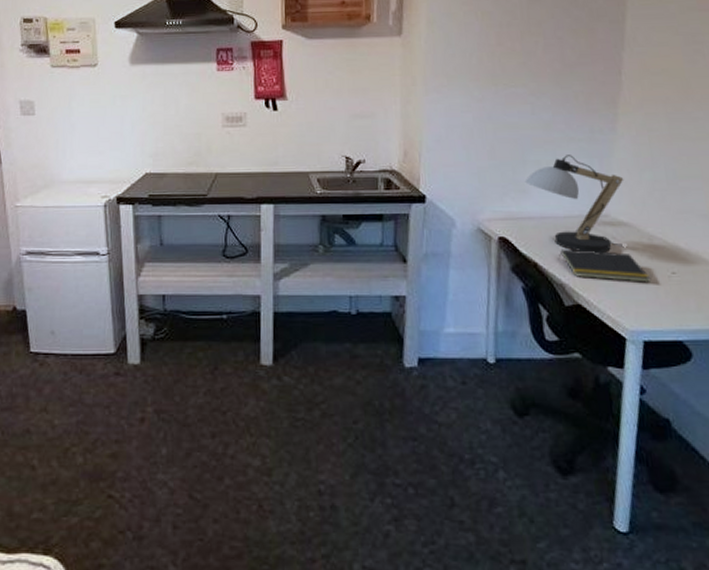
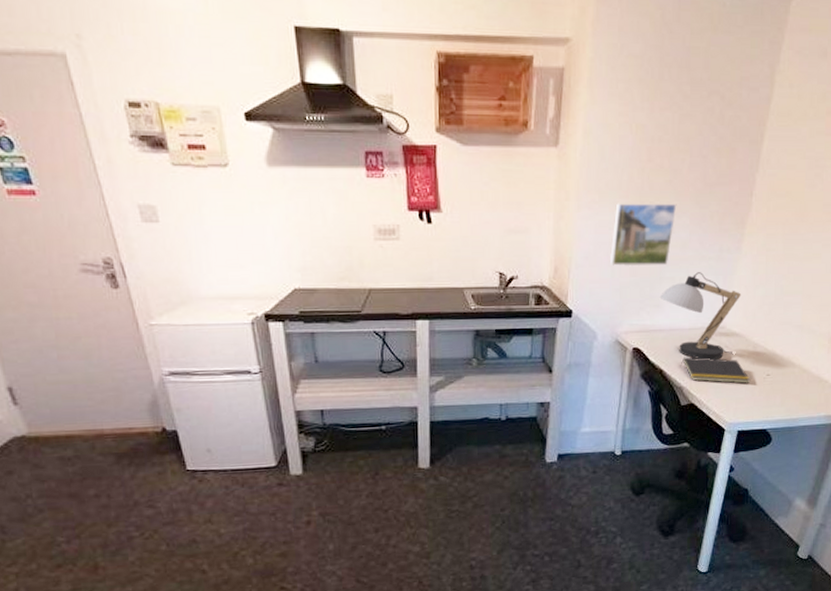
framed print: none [463,85,535,150] -> present [609,203,677,267]

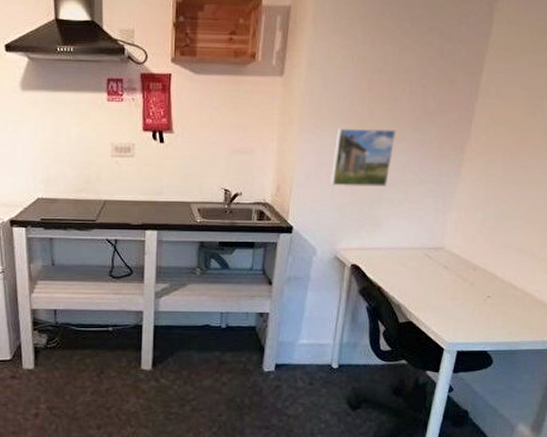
desk lamp: present [659,272,742,360] -> none [378,194,461,279]
notepad: present [680,357,751,384] -> none [398,275,471,304]

